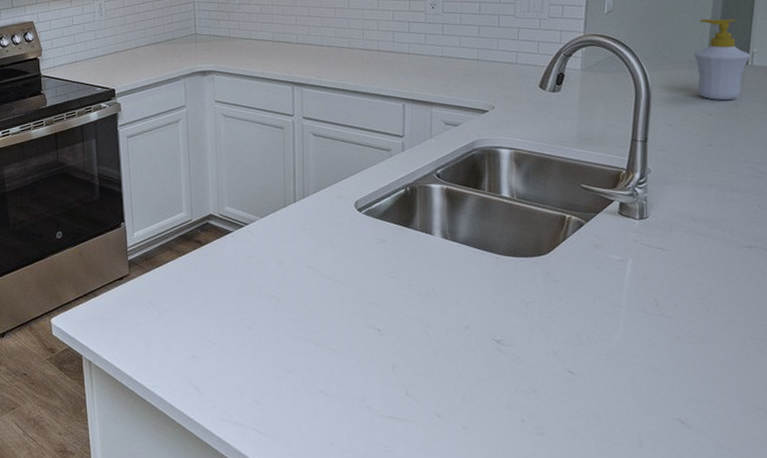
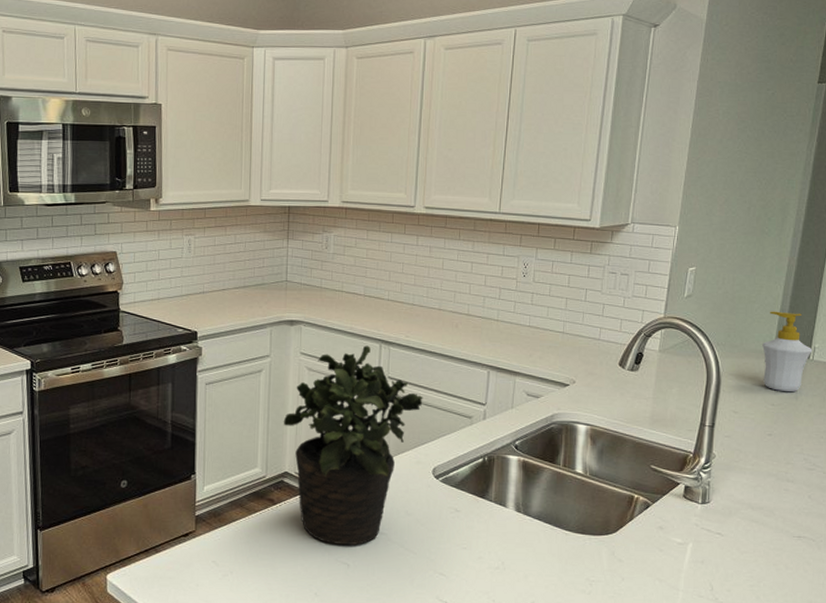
potted plant: none [203,89,340,281] -> present [283,345,423,546]

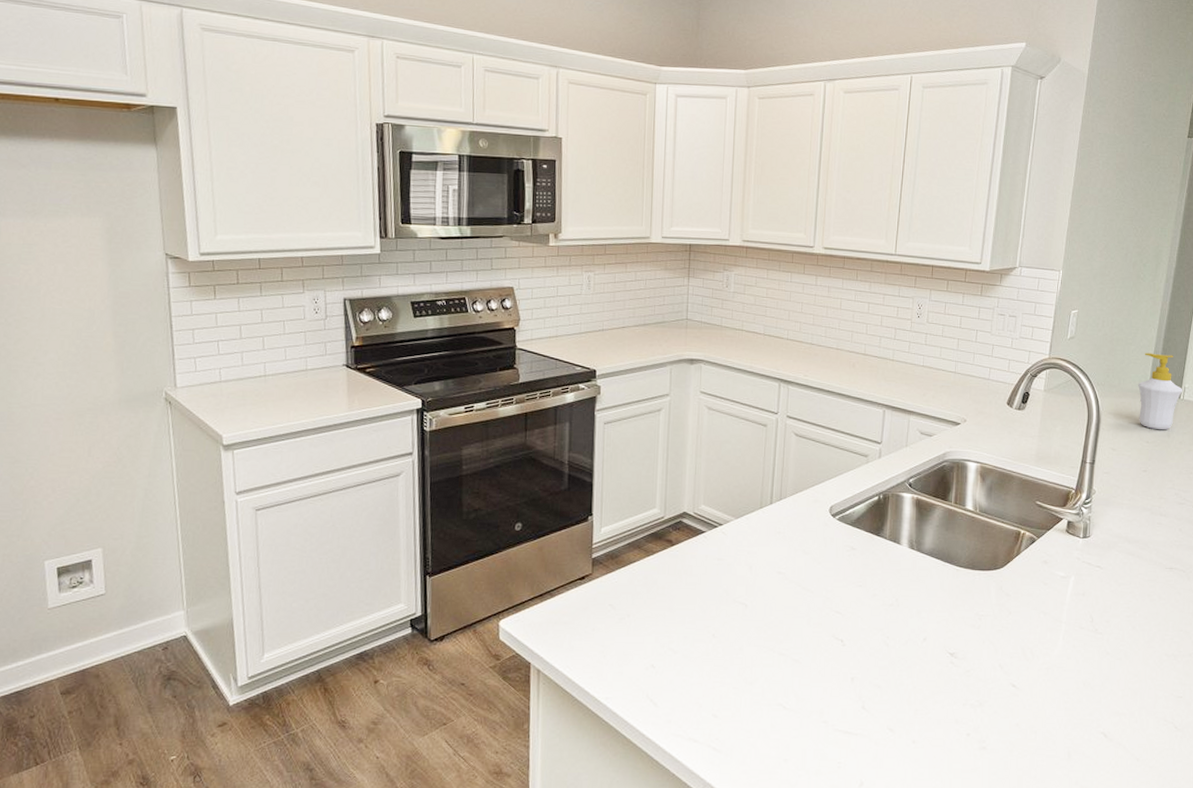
potted plant: present [283,345,423,546] -> none [682,384,821,586]

